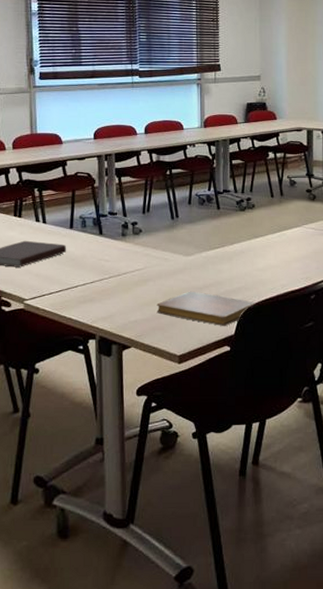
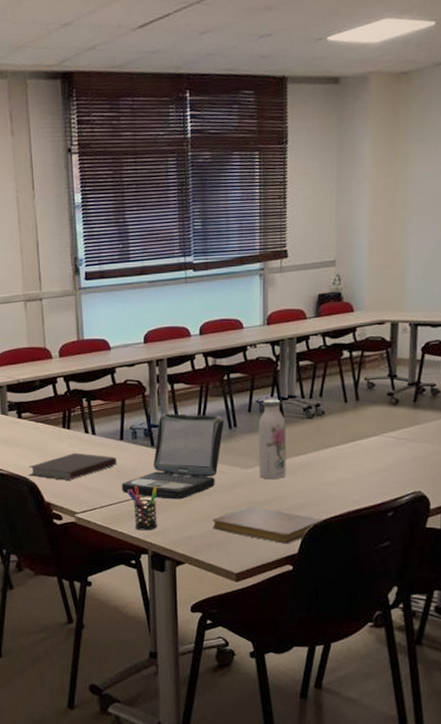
laptop: none [70,203,167,285] -> present [121,413,224,500]
pen holder: none [76,272,105,316] -> present [127,485,157,531]
water bottle: none [197,193,223,265] -> present [258,399,287,479]

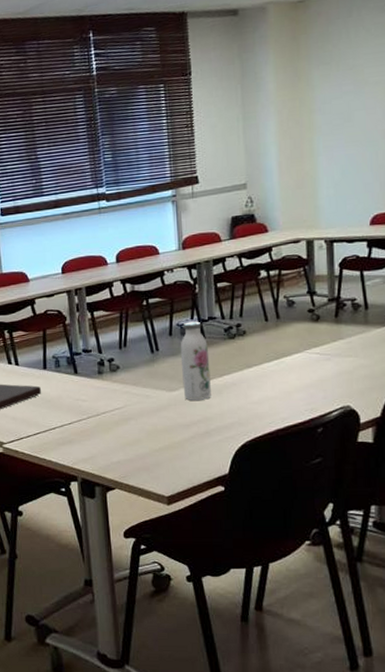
laptop: present [121,413,224,500] -> none [46,340,146,426]
pen holder: present [127,485,157,531] -> none [53,412,85,458]
notebook: present [212,506,324,545] -> none [140,428,253,466]

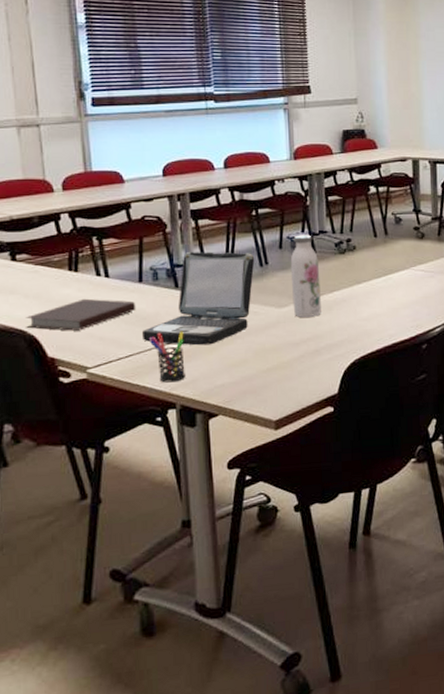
laptop: none [46,340,146,426] -> present [141,251,255,346]
pen holder: none [53,412,85,458] -> present [148,331,185,383]

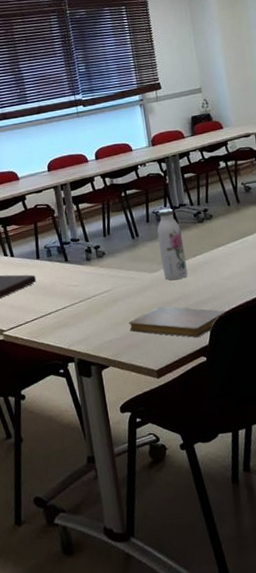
laptop: present [141,251,255,346] -> none [42,228,128,309]
pen holder: present [148,331,185,383] -> none [48,297,80,341]
notebook: none [246,347,362,386] -> present [128,306,227,338]

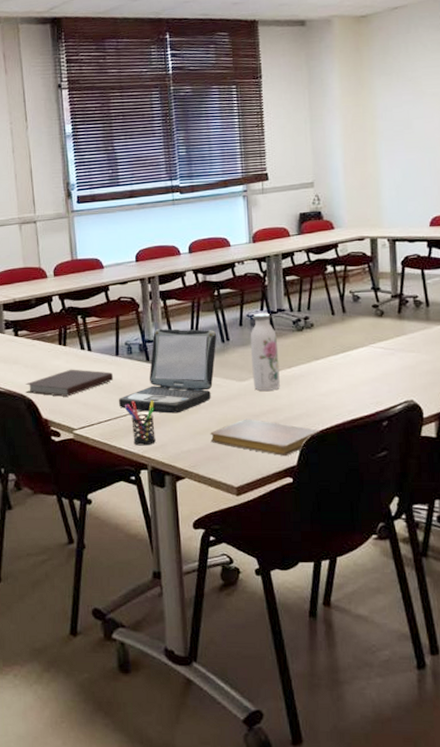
laptop: none [42,228,128,309] -> present [118,328,217,414]
pen holder: none [48,297,80,341] -> present [124,400,156,446]

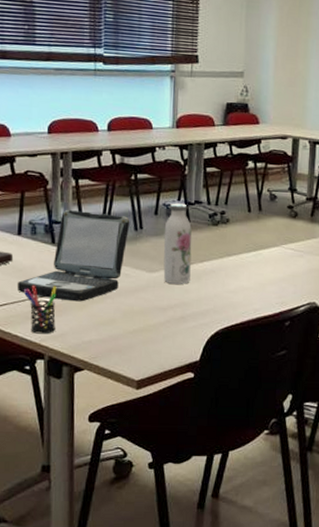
notebook: present [210,418,320,457] -> none [114,311,226,352]

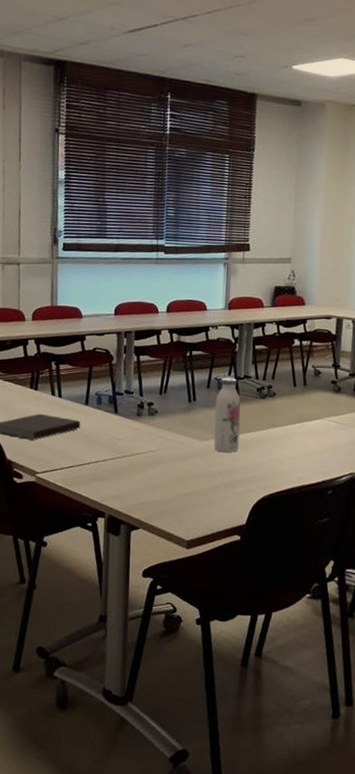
laptop: present [17,209,130,302] -> none [83,382,185,466]
pen holder: present [23,285,57,334] -> none [88,449,118,495]

